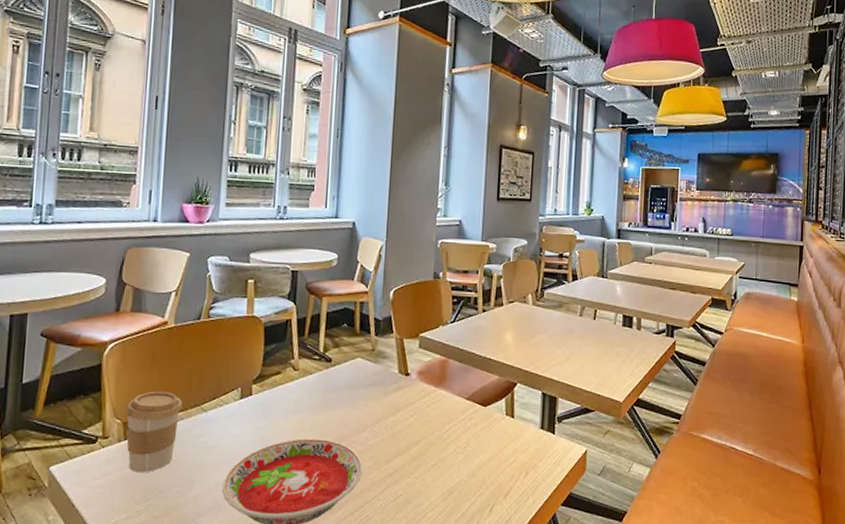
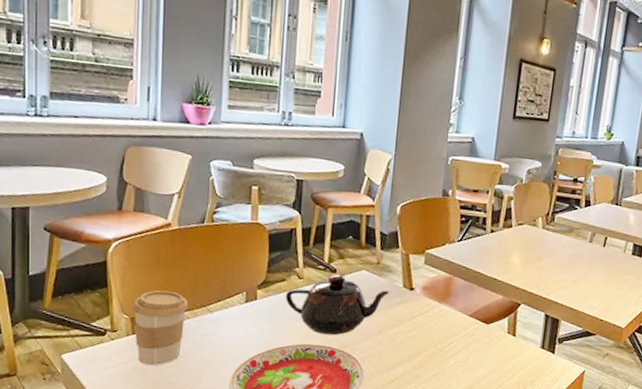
teapot: none [280,363,387,428] -> present [285,273,391,336]

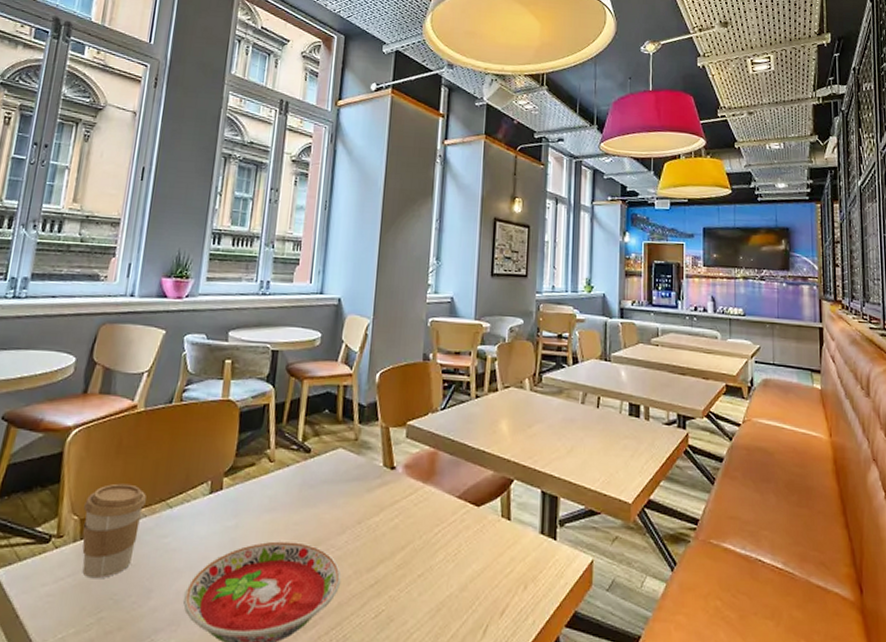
teapot: present [285,273,391,336] -> none [253,454,370,530]

